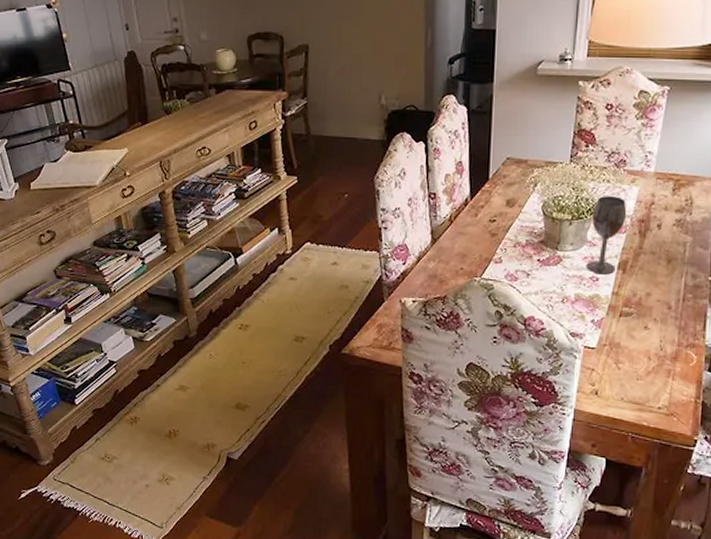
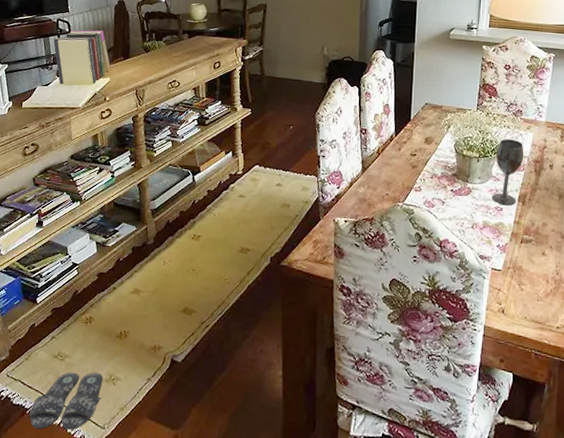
books: none [56,91,127,161] -> present [53,30,111,86]
slippers: none [83,473,156,531] -> present [29,372,103,430]

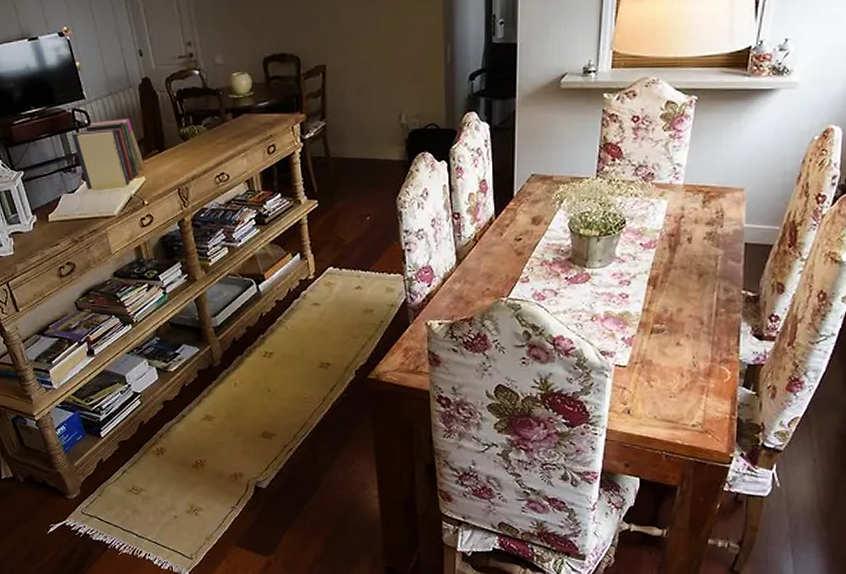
slippers: present [29,372,103,430] -> none [112,504,185,564]
wine glass: present [491,139,524,206] -> none [615,211,656,291]

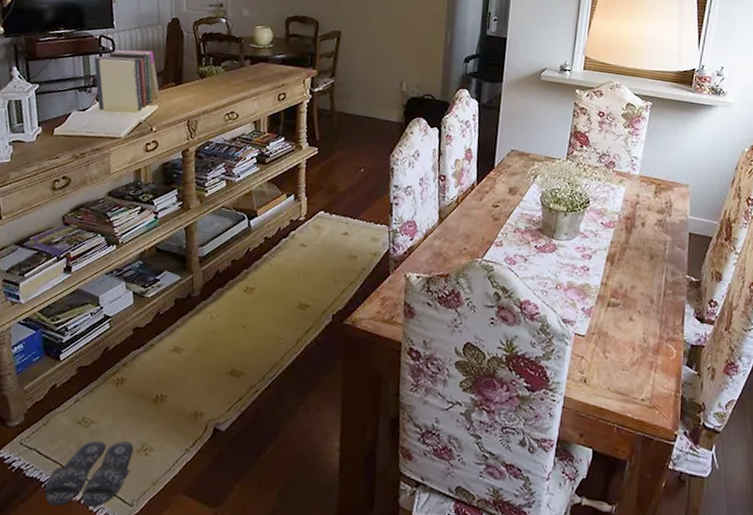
slippers: none [112,504,185,564] -> present [44,440,134,508]

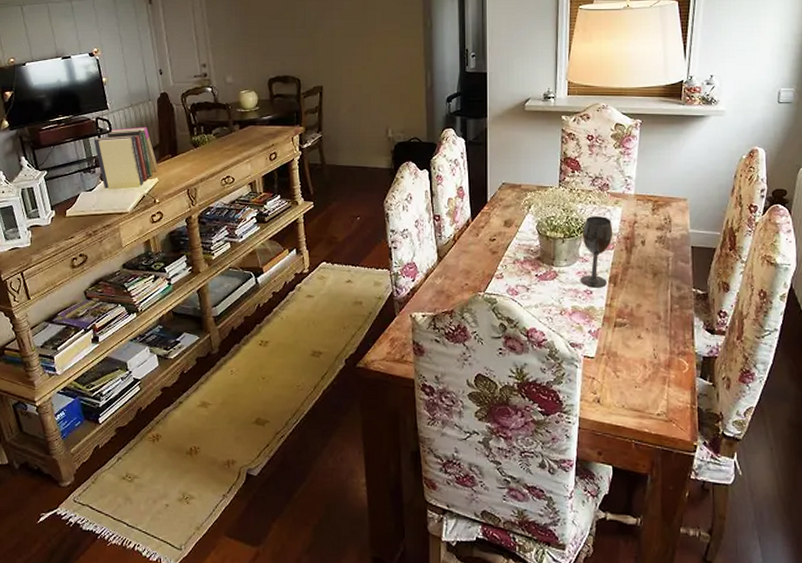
slippers: present [44,440,134,508] -> none [101,492,176,555]
wine glass: none [578,192,615,266] -> present [580,216,613,288]

